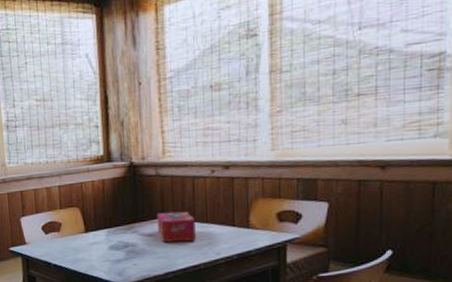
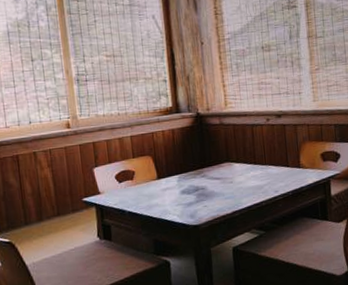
tissue box: present [156,211,196,242] -> none [222,155,257,184]

